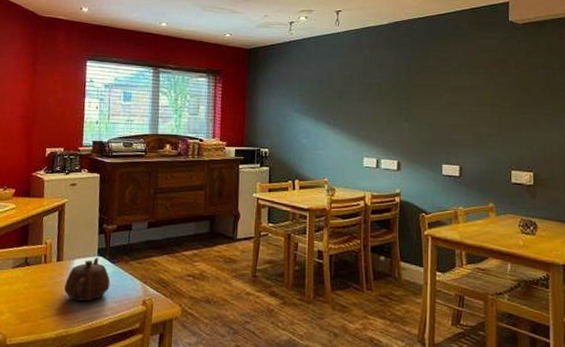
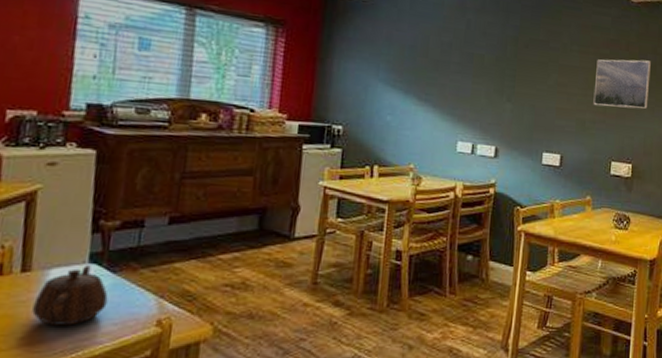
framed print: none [487,75,544,121] -> present [593,59,651,109]

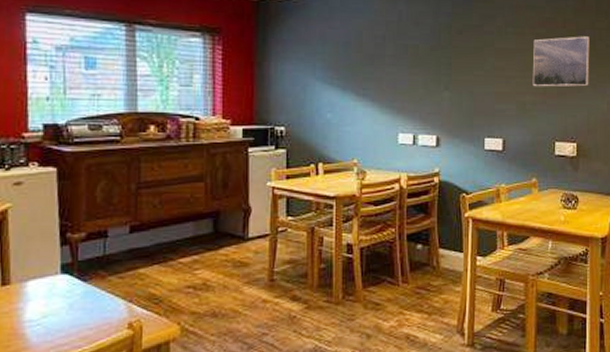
teapot: present [32,265,109,326] -> none [15,276,82,333]

